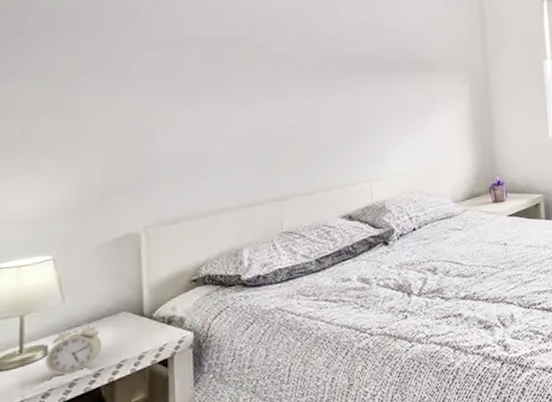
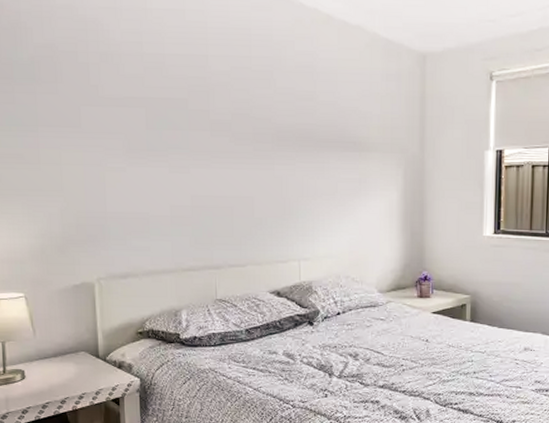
alarm clock: present [46,321,103,378] -> none [23,355,67,399]

